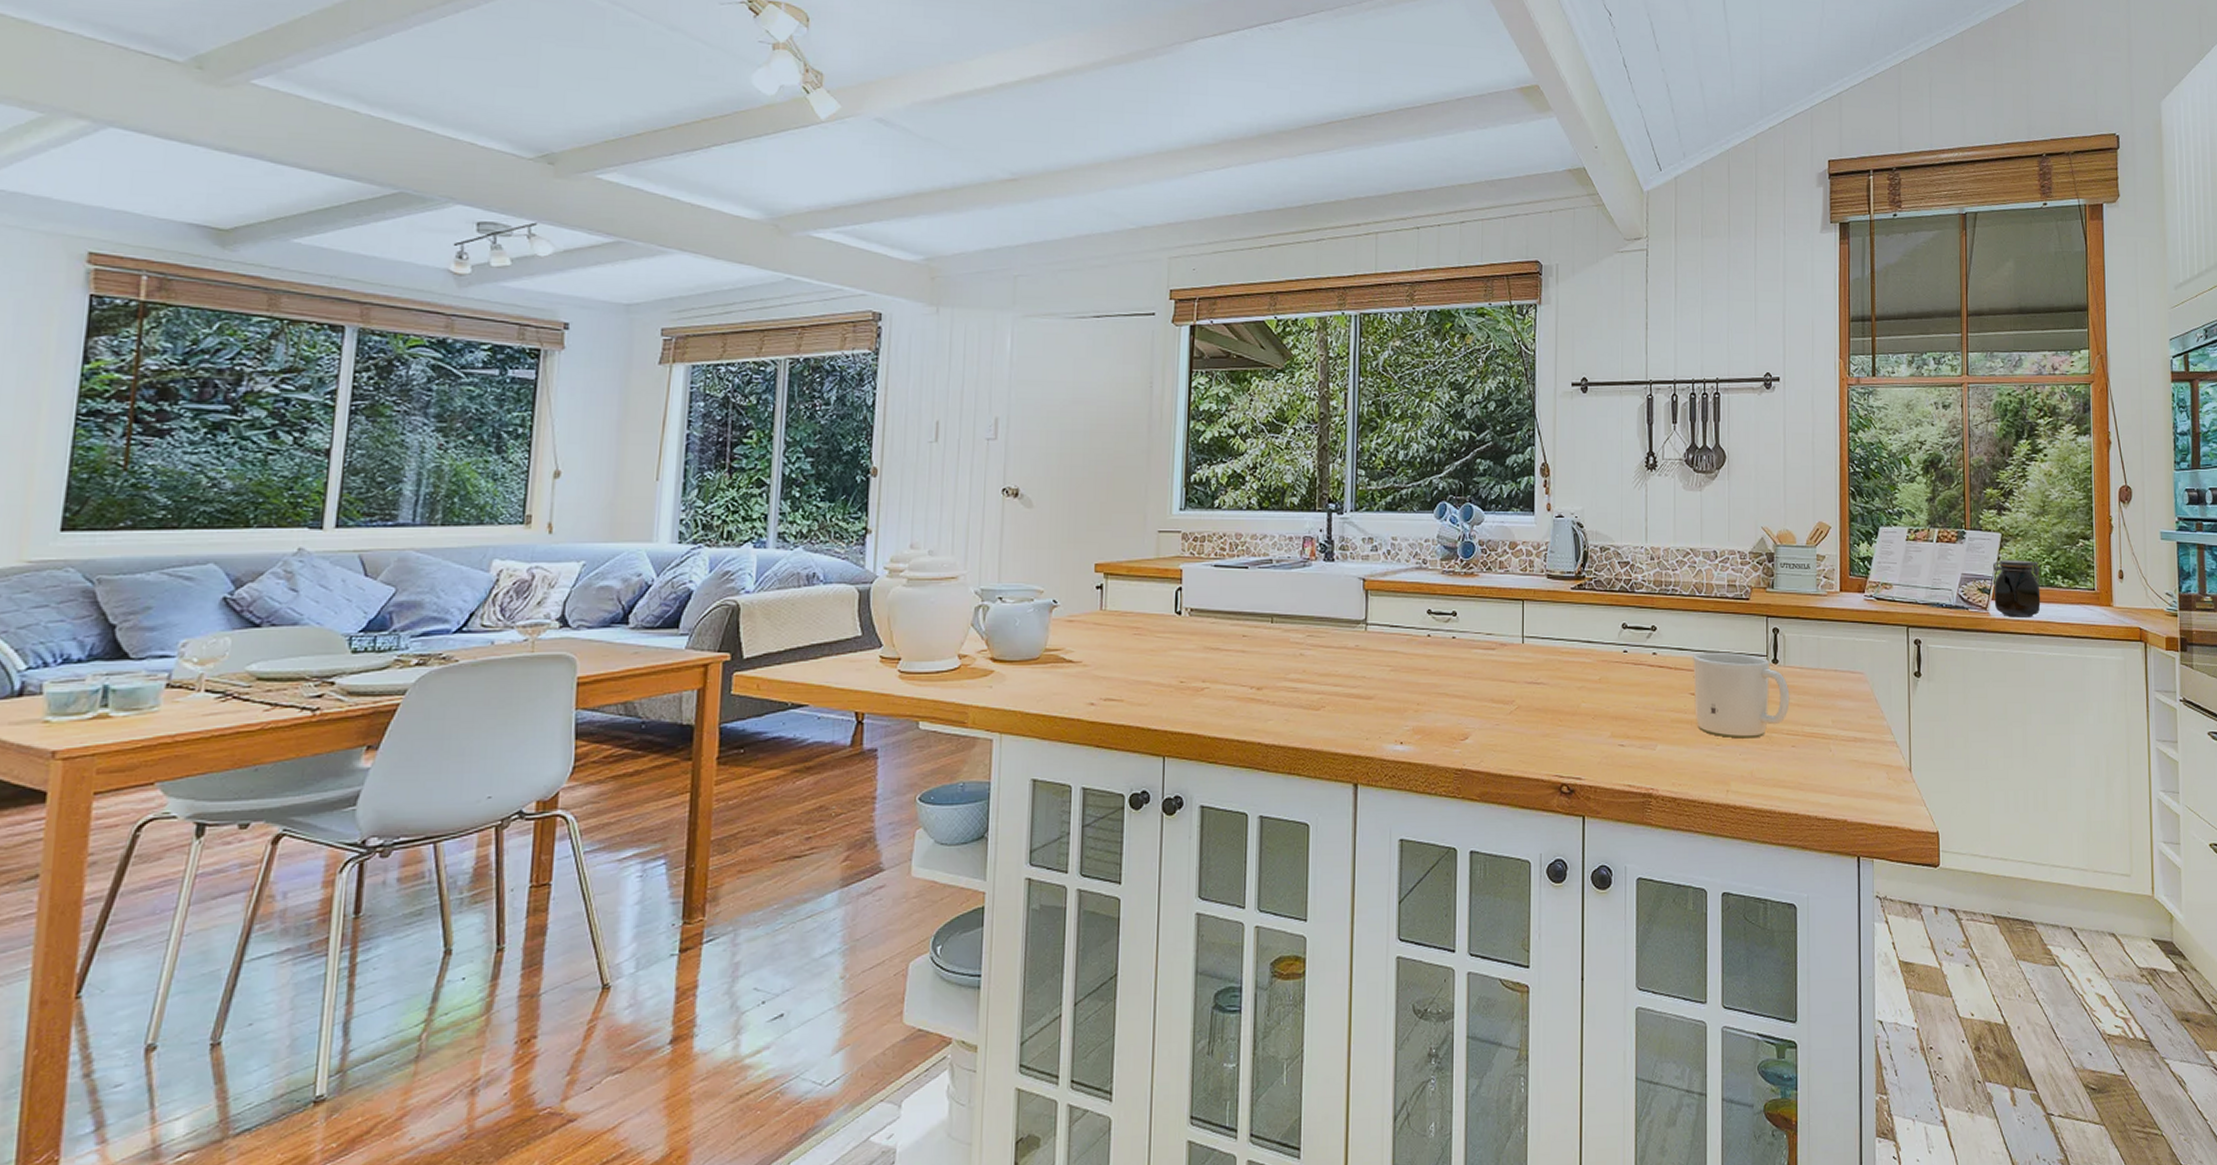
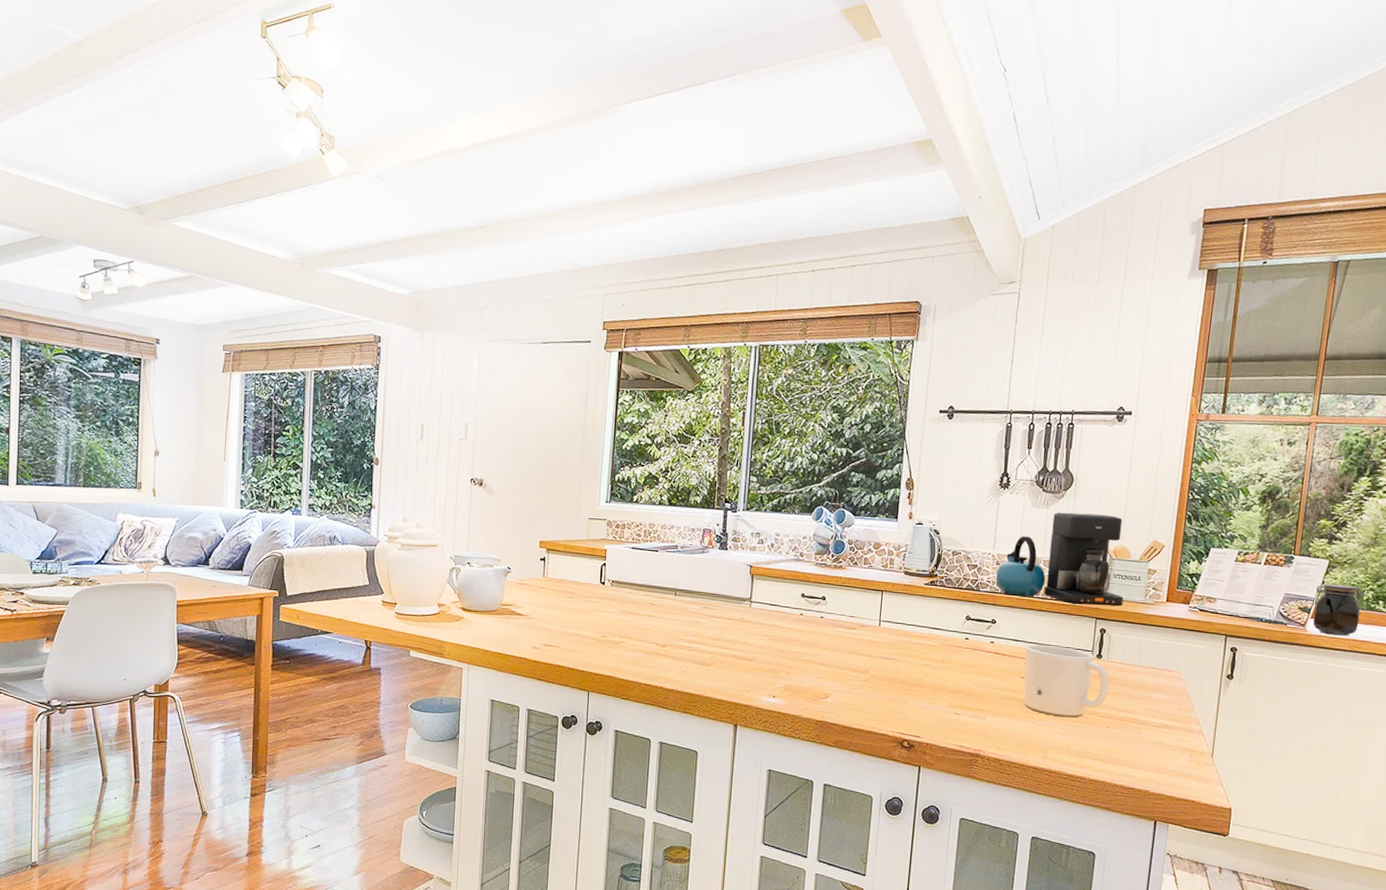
kettle: none [1652,524,1707,596] -> present [996,536,1046,597]
coffee maker: none [1707,494,1794,602] -> present [1044,512,1124,607]

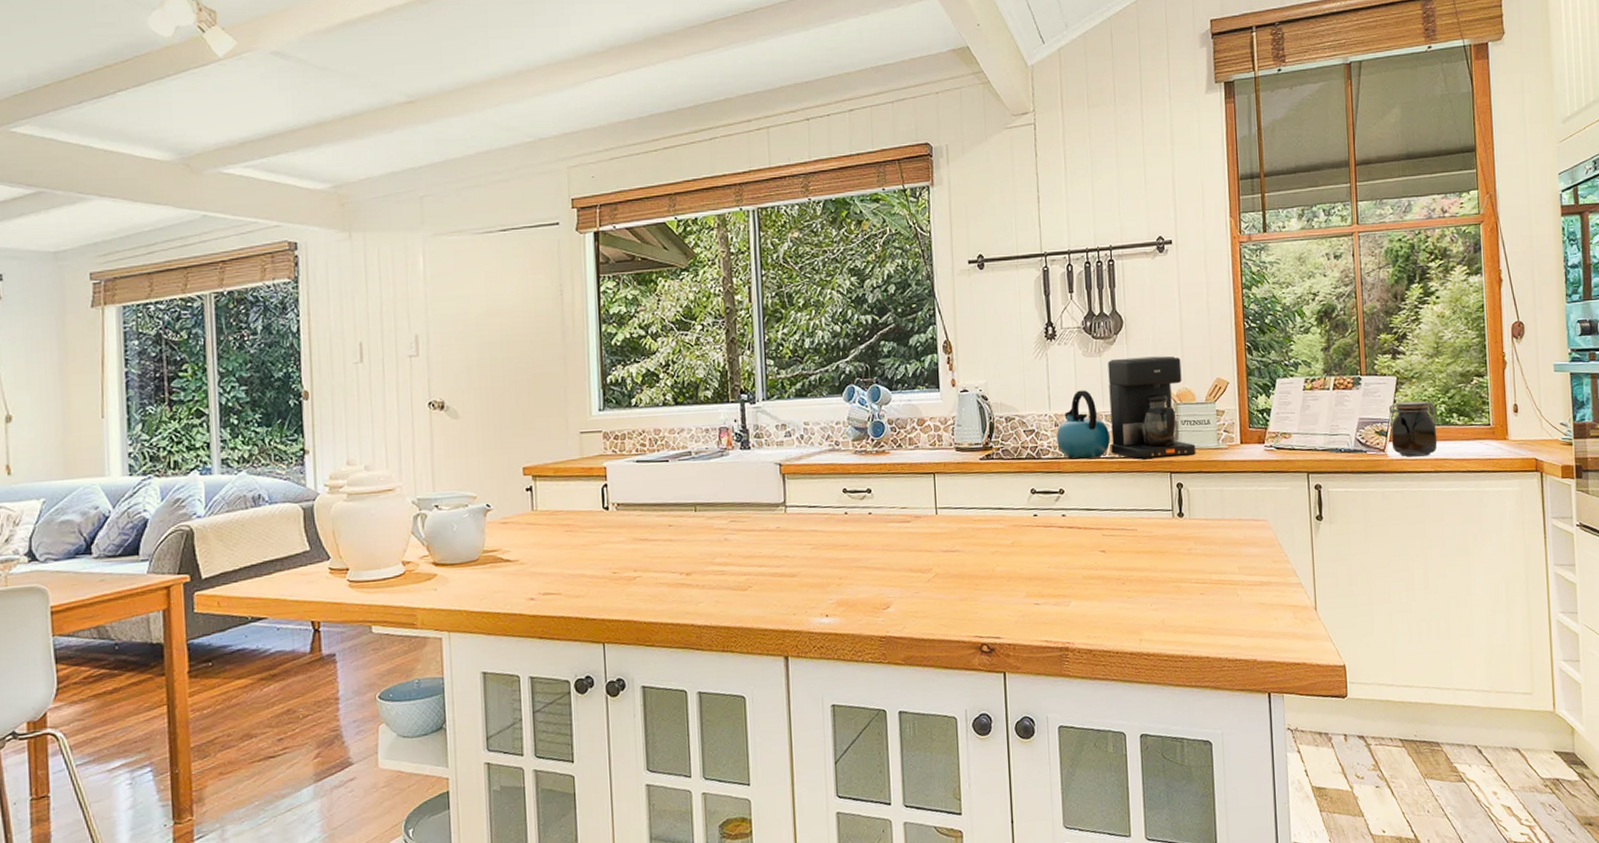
mug: present [1022,644,1110,718] -> none [1101,509,1197,591]

